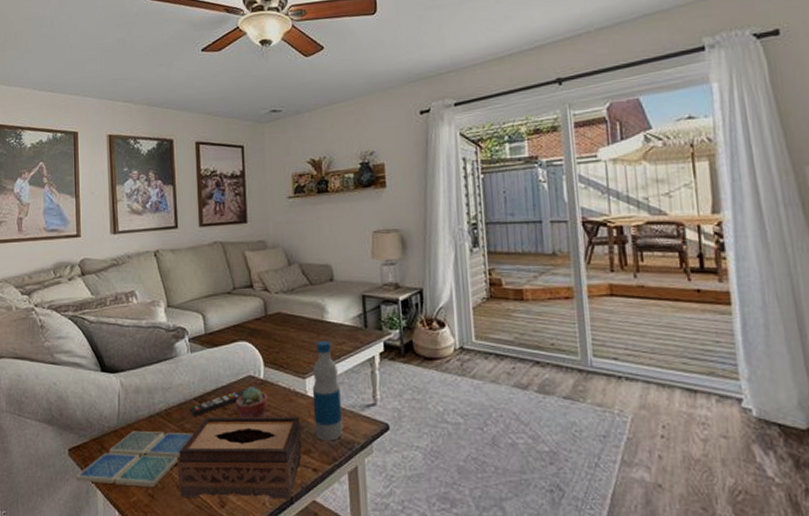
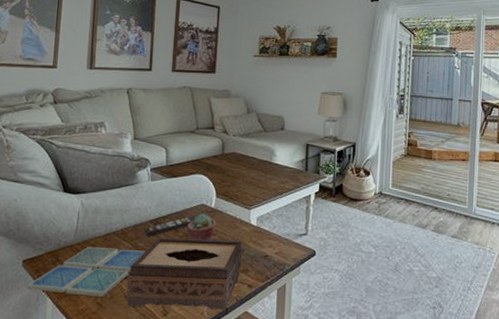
bottle: present [312,340,344,441] -> none [253,178,279,263]

